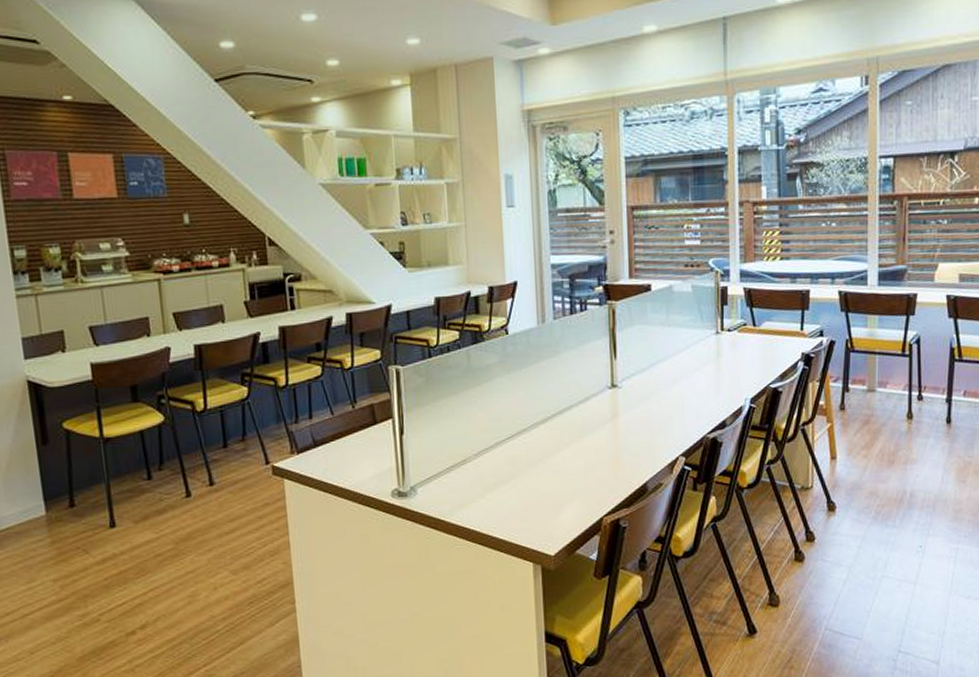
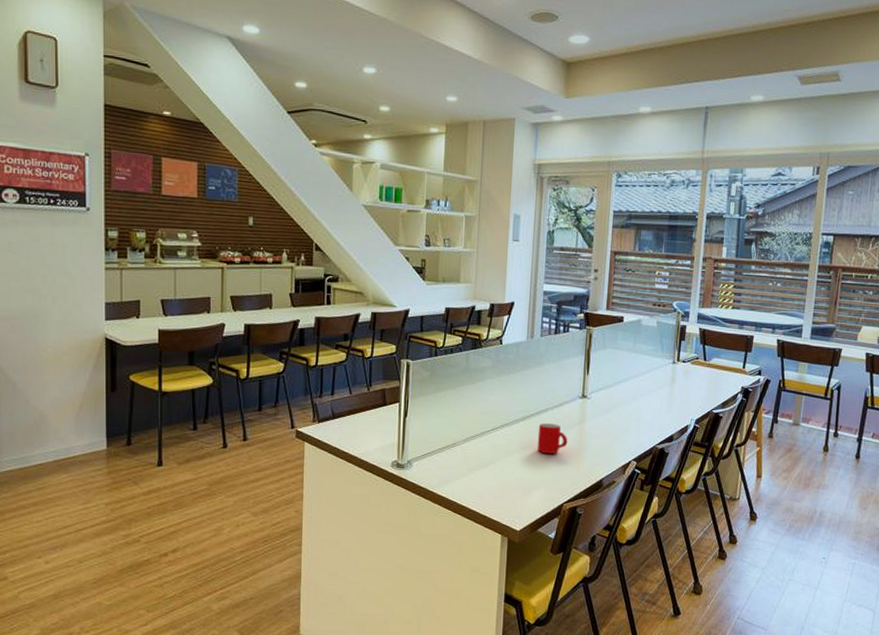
mug: none [563,422,600,461] -> present [537,422,568,455]

